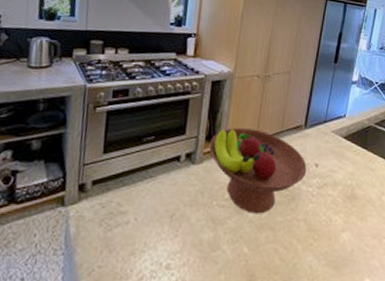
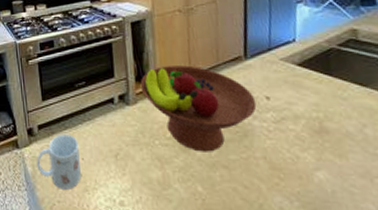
mug: none [82,190,135,253] -> present [37,133,81,190]

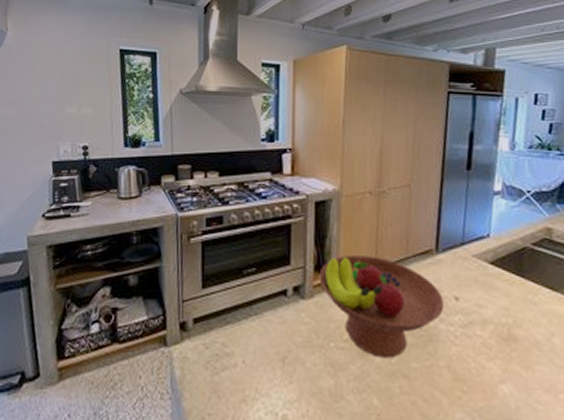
mug: present [37,133,81,190] -> none [187,329,240,399]

